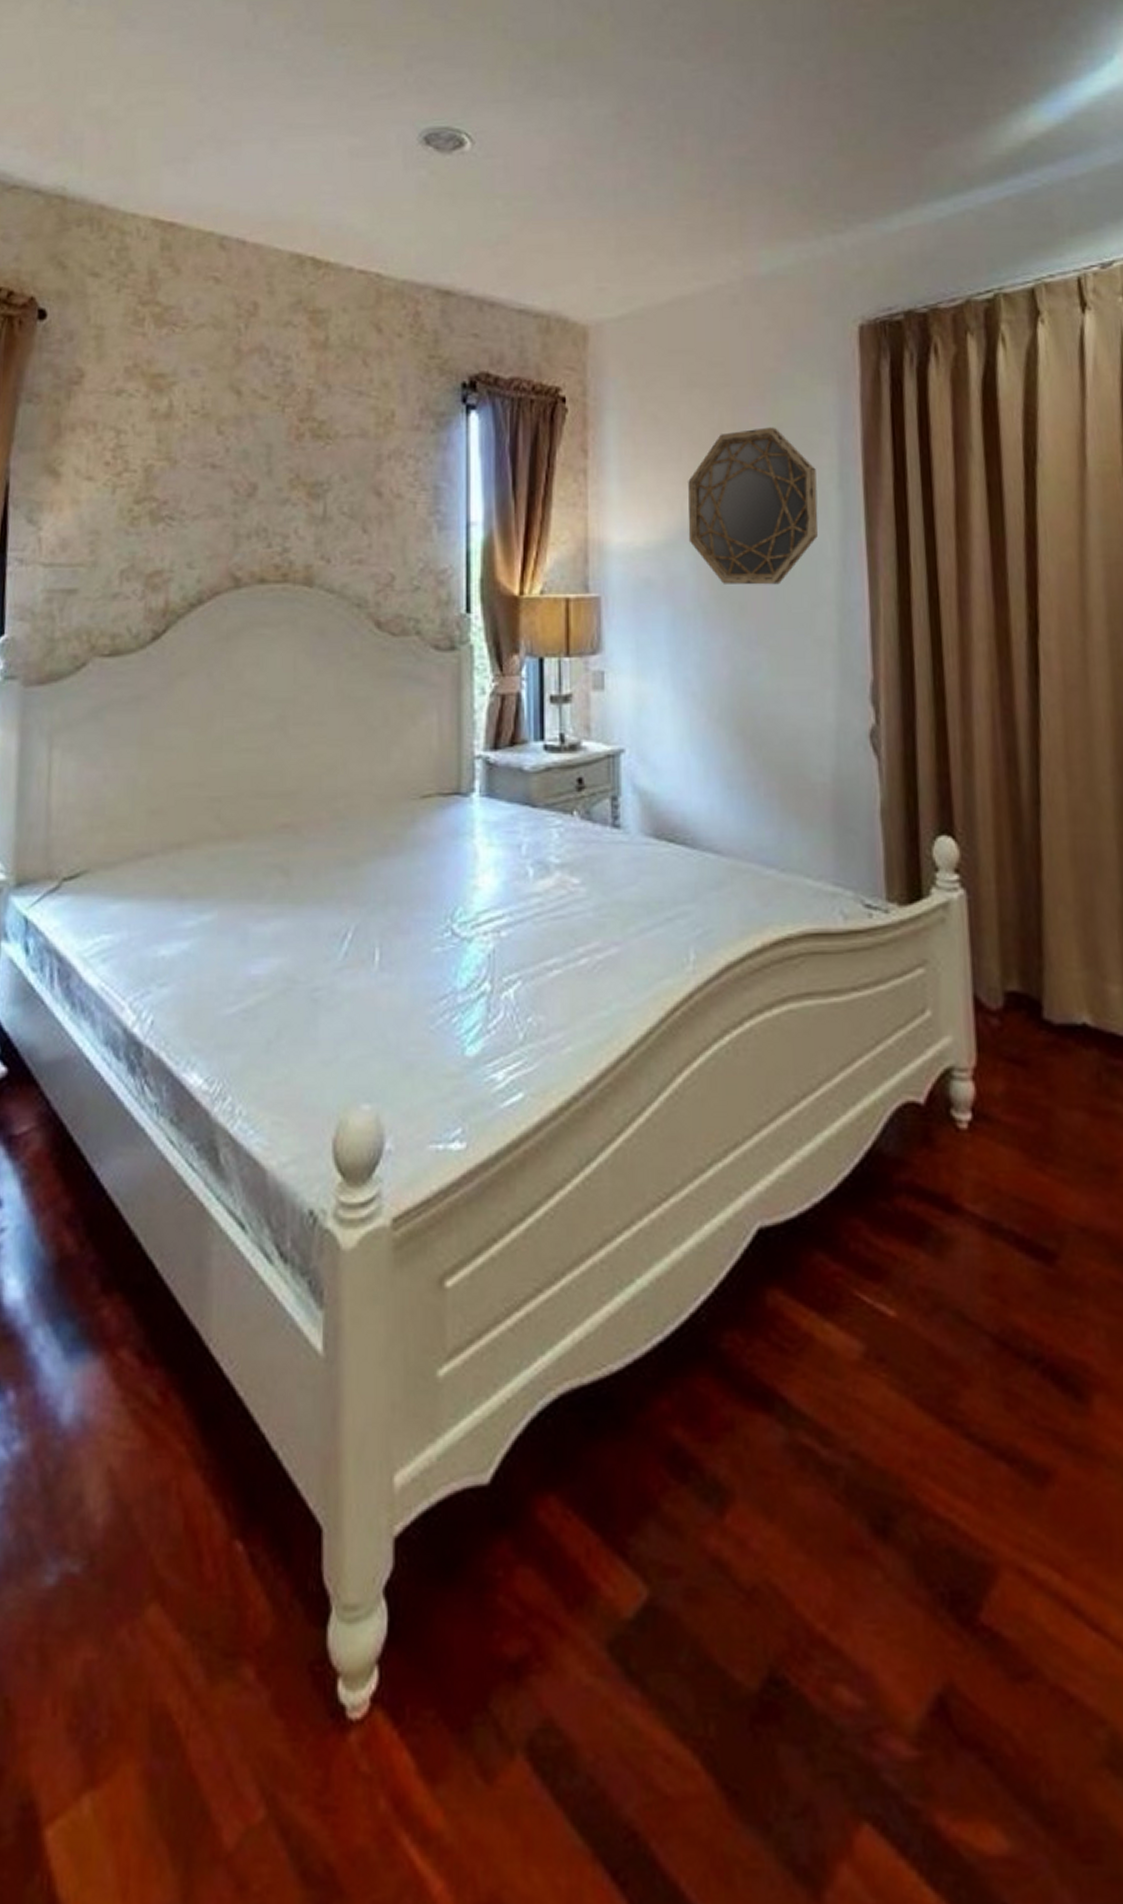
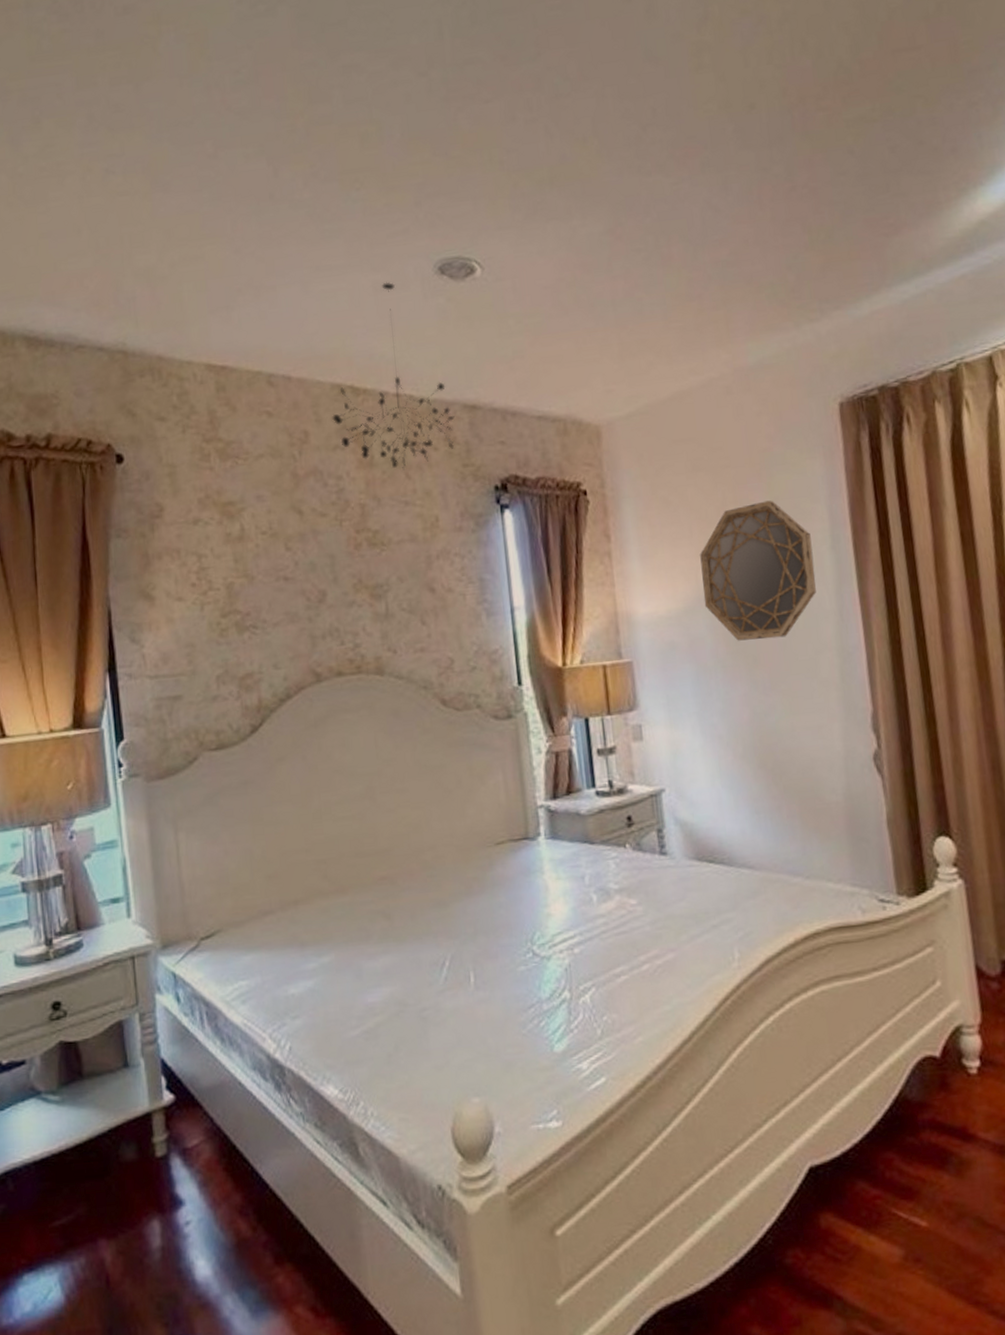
chandelier: none [287,147,425,356] -> present [332,282,455,471]

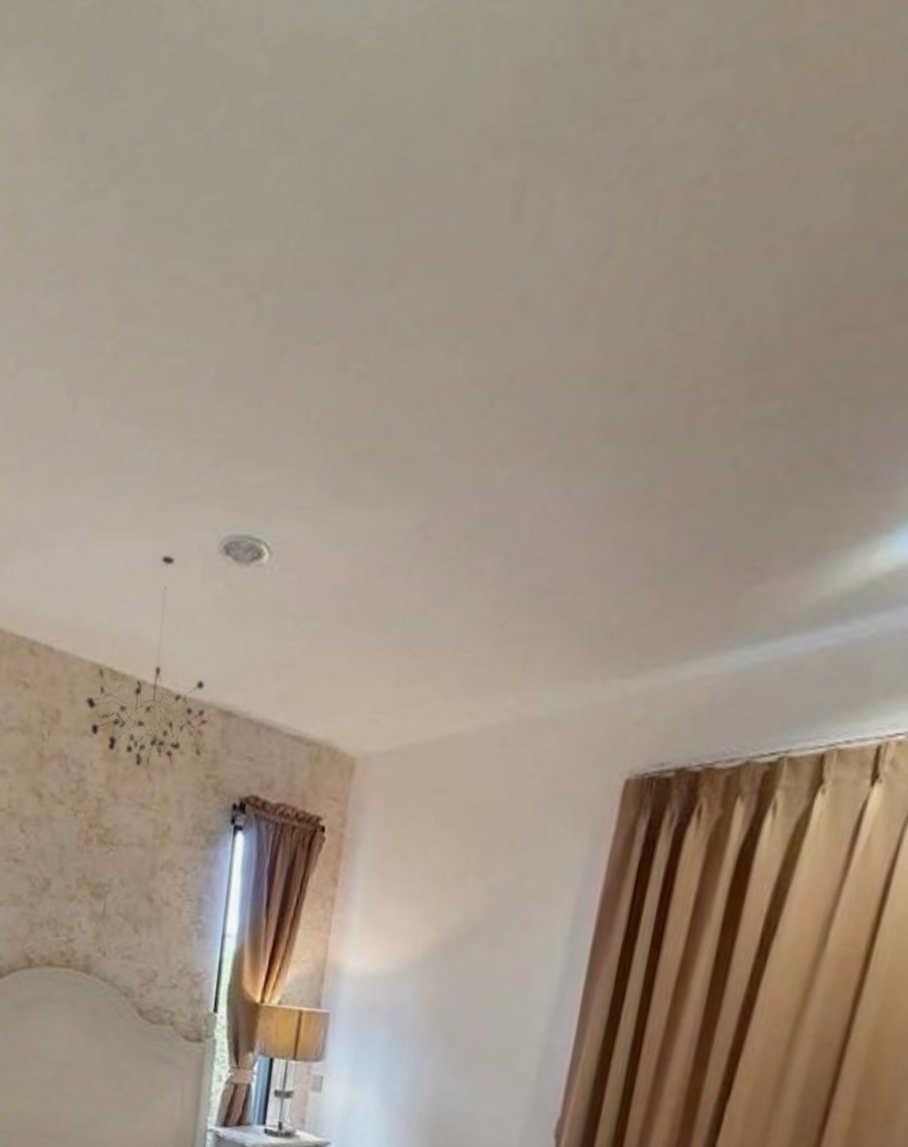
home mirror: present [700,500,816,641] -> none [416,874,550,1023]

